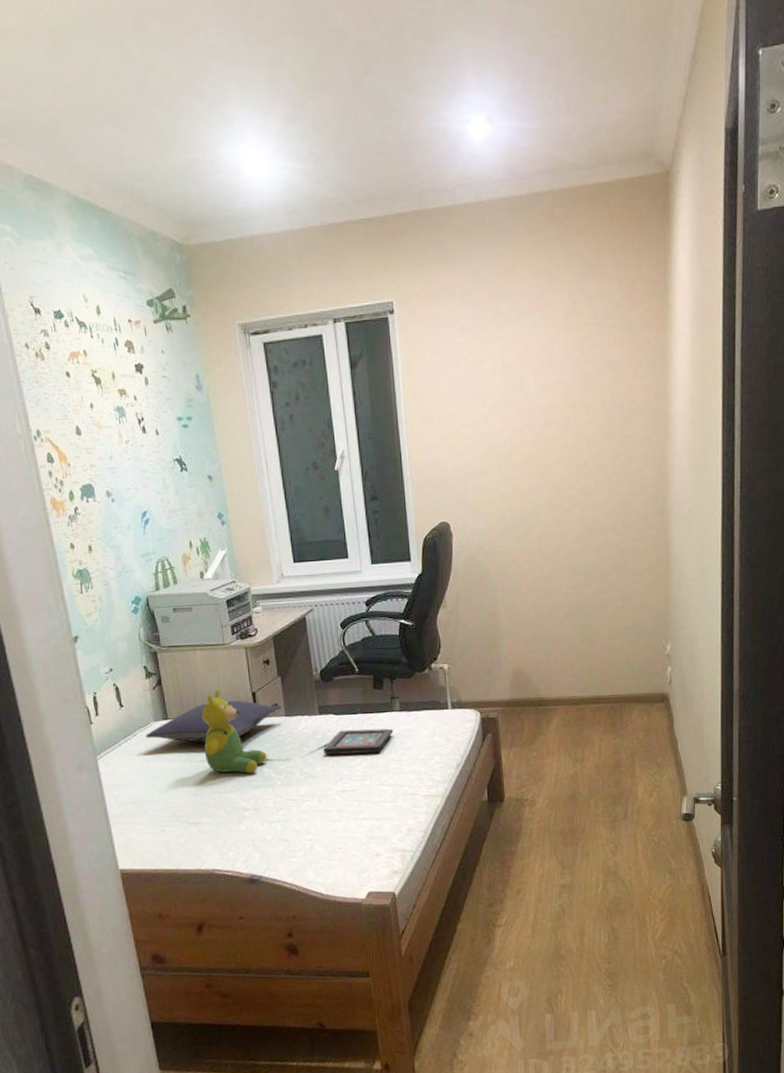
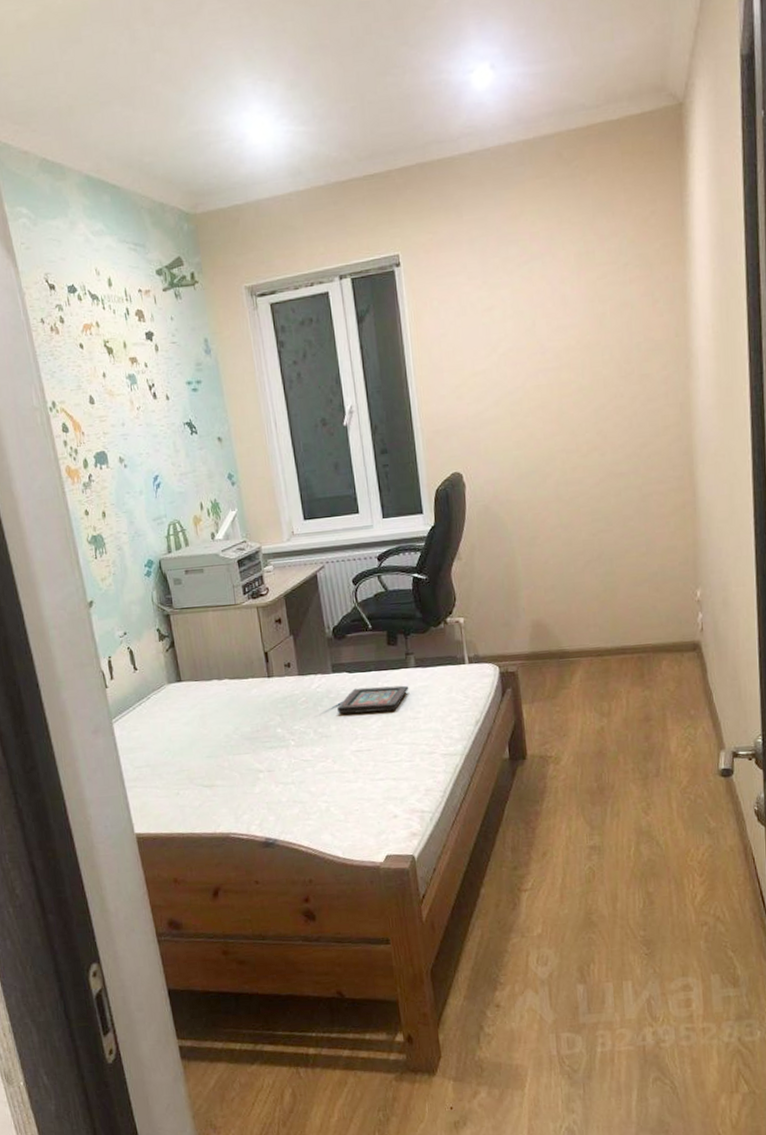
pillow: present [145,700,282,742] -> none [159,660,294,704]
teddy bear: present [201,688,267,774] -> none [214,649,281,735]

